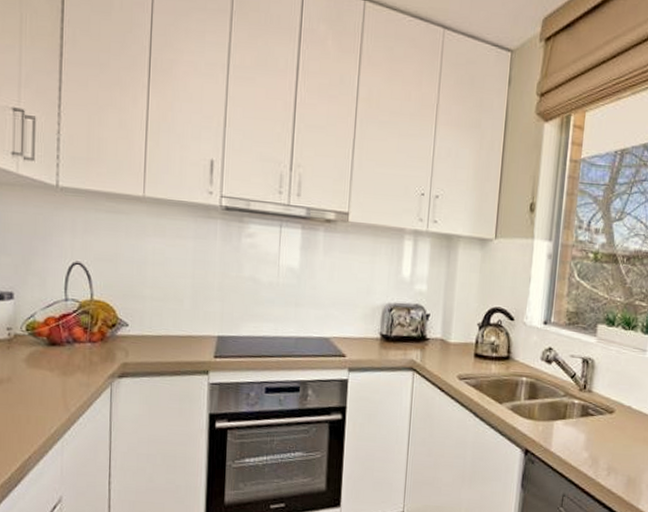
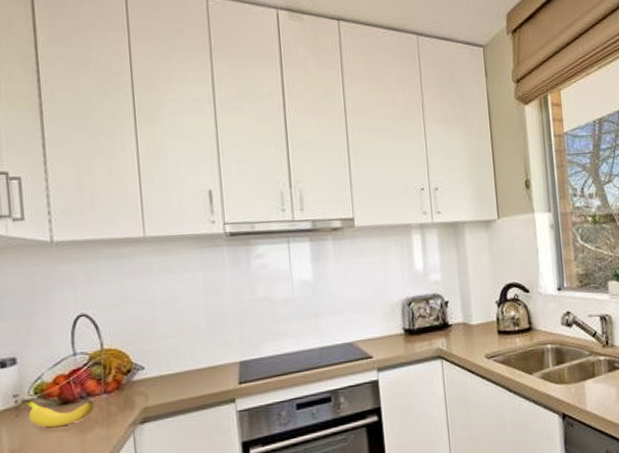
banana: none [15,335,79,366] -> present [22,400,95,428]

